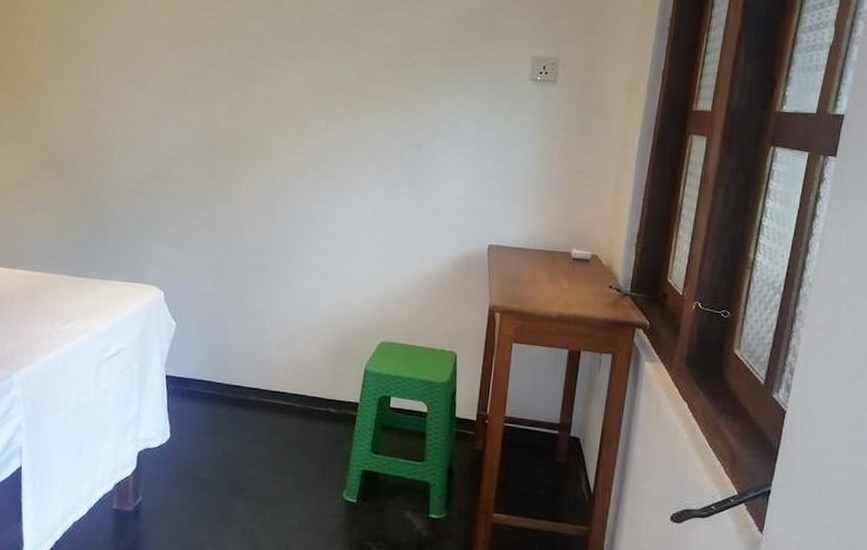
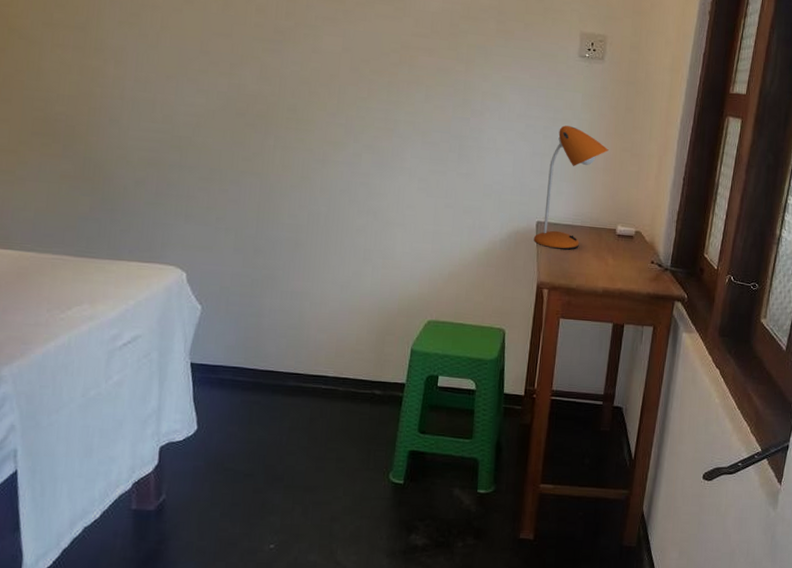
desk lamp: none [485,149,562,274] -> present [533,125,609,250]

